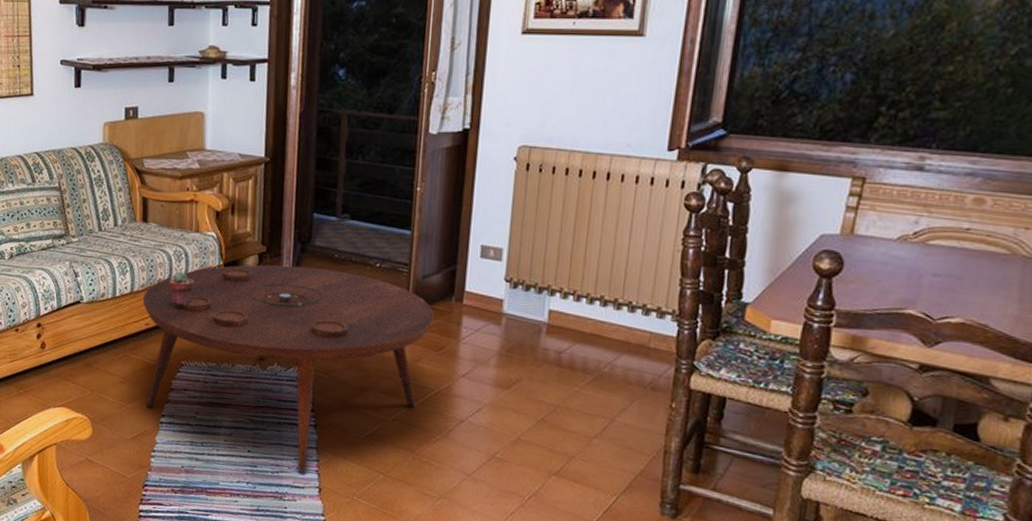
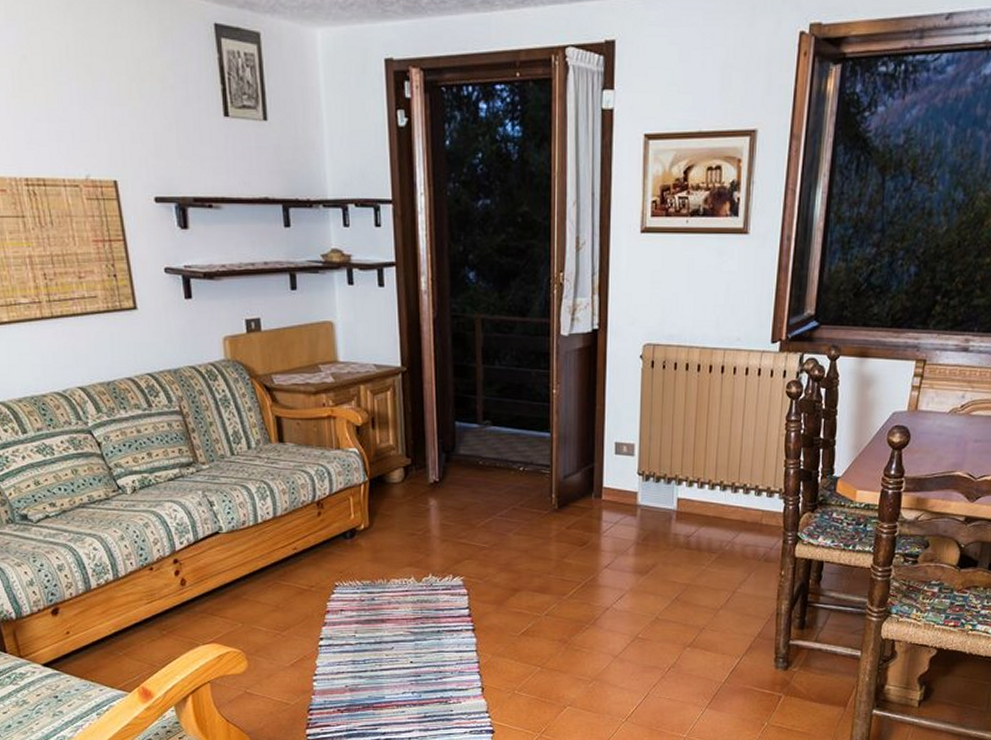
coffee table: present [142,264,435,471] -> none [287,476,577,674]
potted succulent: present [168,271,194,306] -> none [313,491,340,526]

